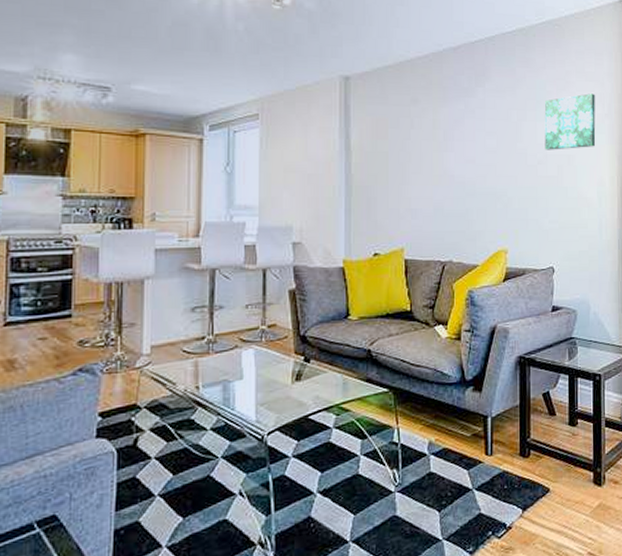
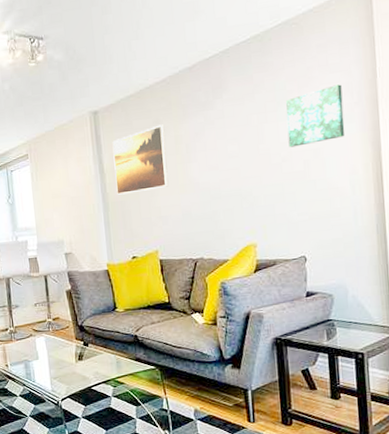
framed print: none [363,104,423,178] -> present [112,124,169,195]

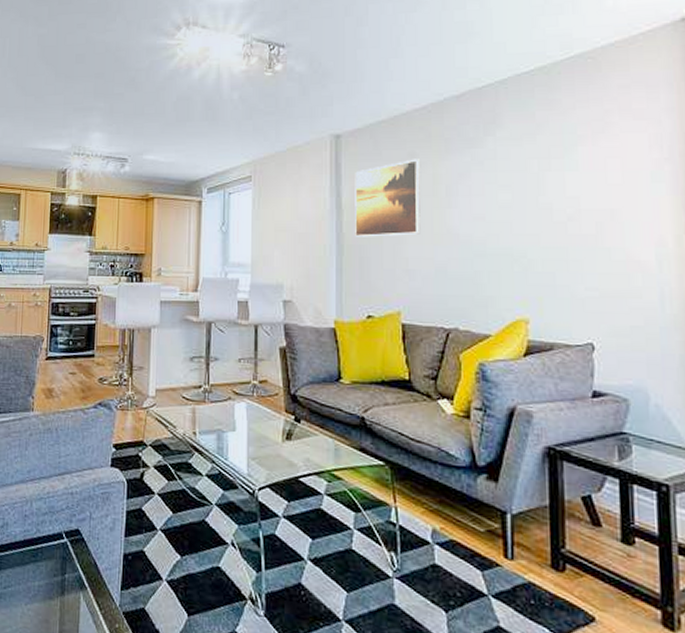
wall art: present [286,84,345,148] -> none [575,134,651,204]

